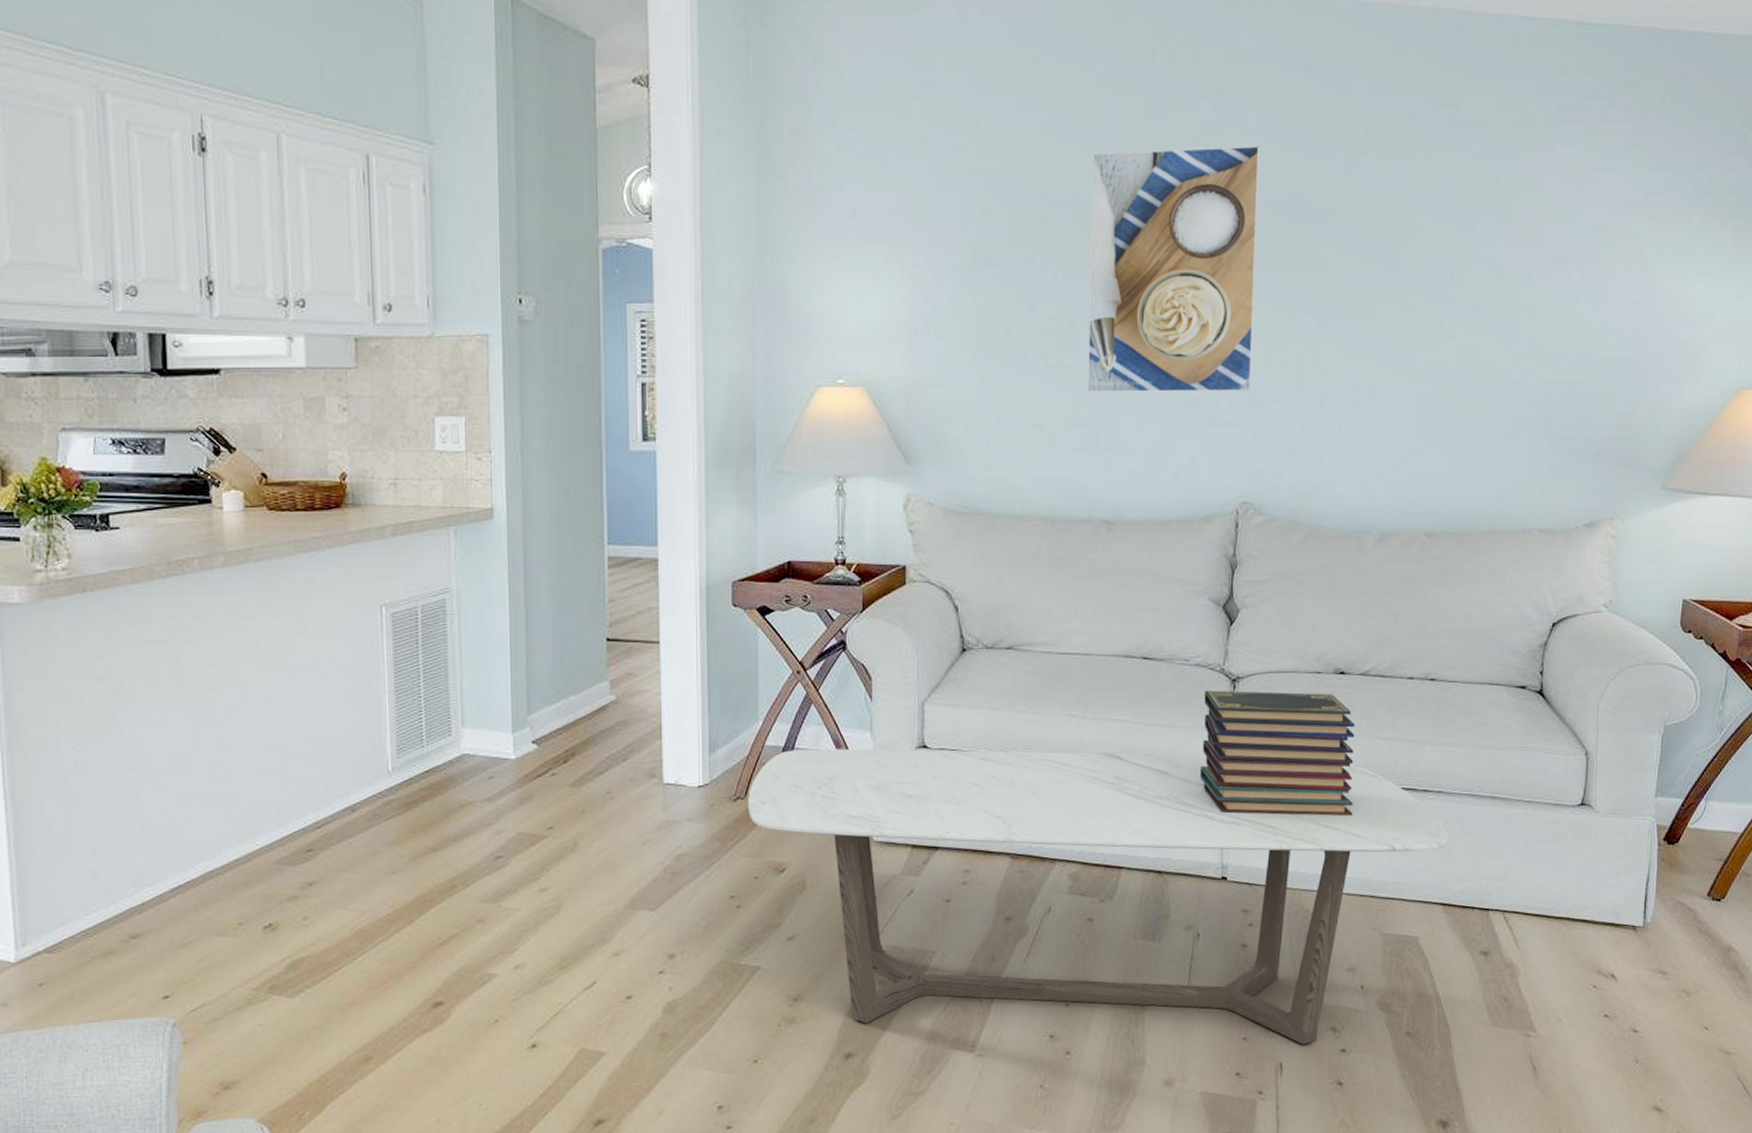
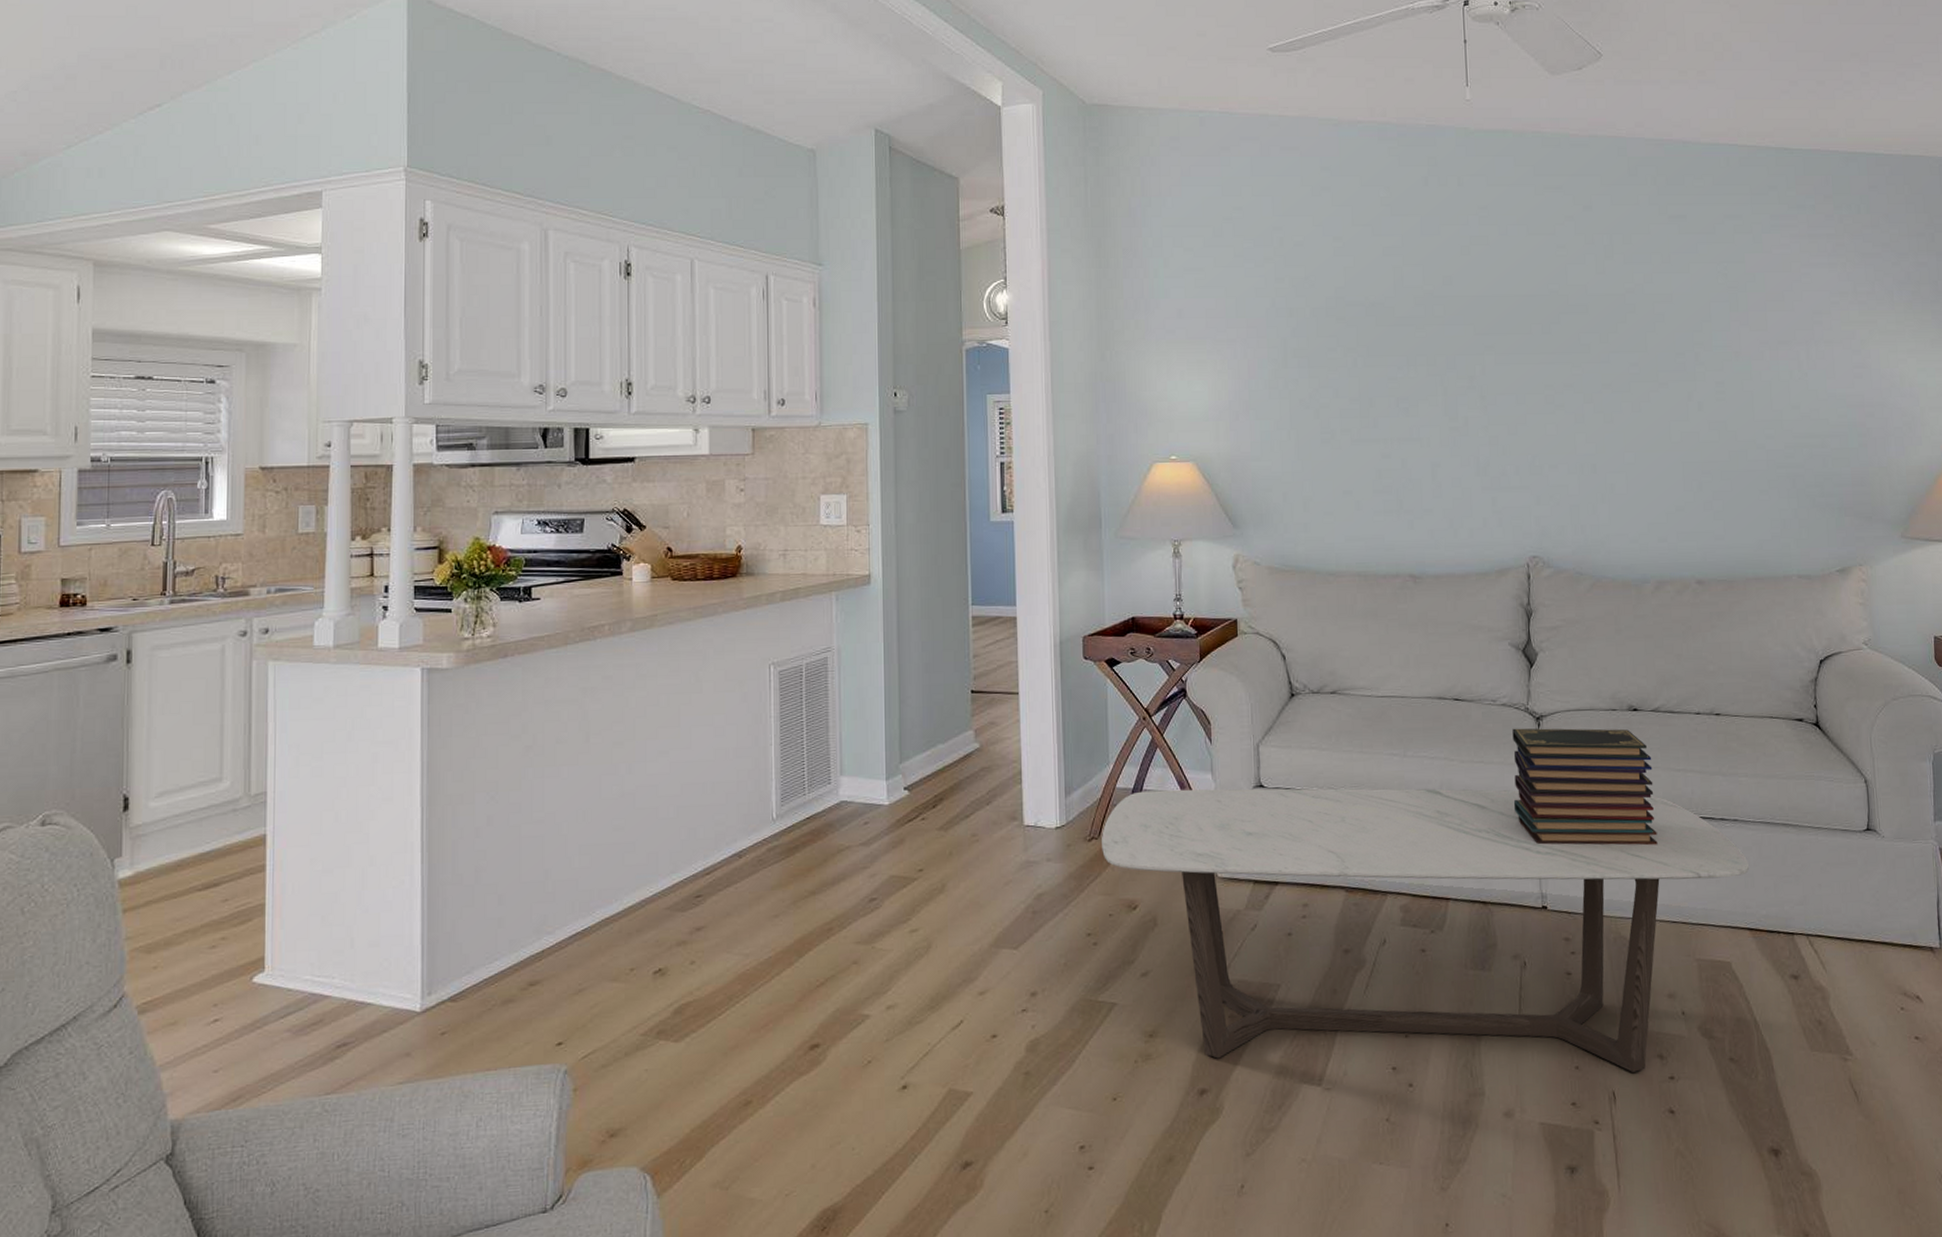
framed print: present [1086,145,1259,393] -> none [1379,253,1531,464]

